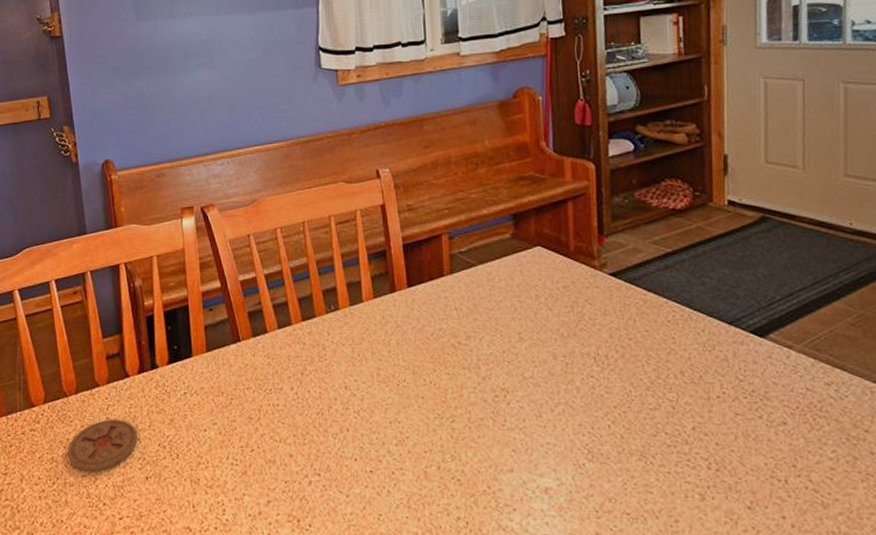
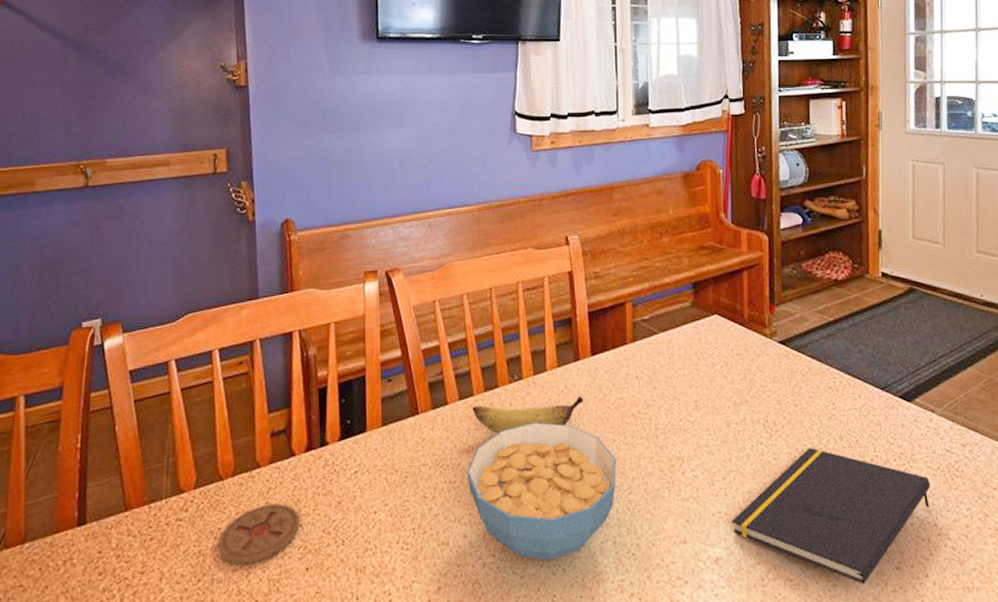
cereal bowl: none [289,351,439,482] -> present [467,422,617,560]
banana: none [291,326,402,361] -> present [472,396,584,434]
notepad: none [561,382,789,522] -> present [732,448,931,585]

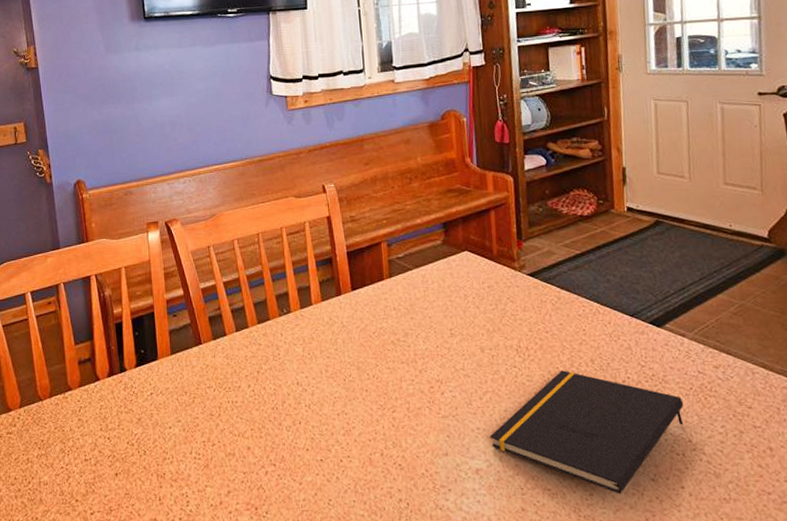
coaster: present [218,503,300,565] -> none [43,420,108,470]
cereal bowl: present [467,422,617,560] -> none [246,350,381,469]
banana: present [472,396,584,434] -> none [248,326,348,360]

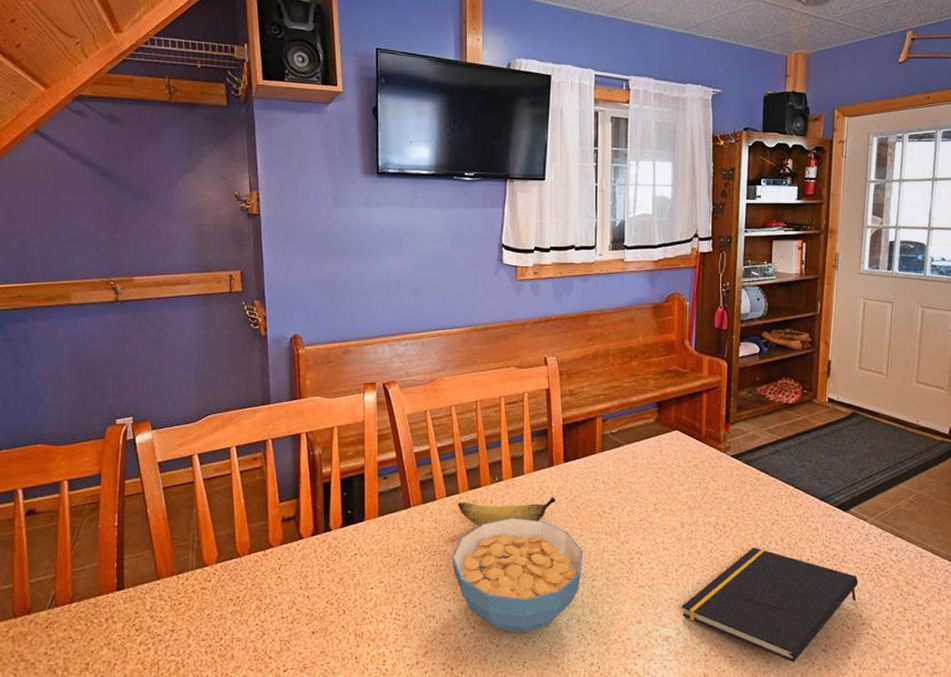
cereal bowl: none [246,350,381,469] -> present [452,517,584,633]
banana: none [248,326,348,360] -> present [458,497,556,526]

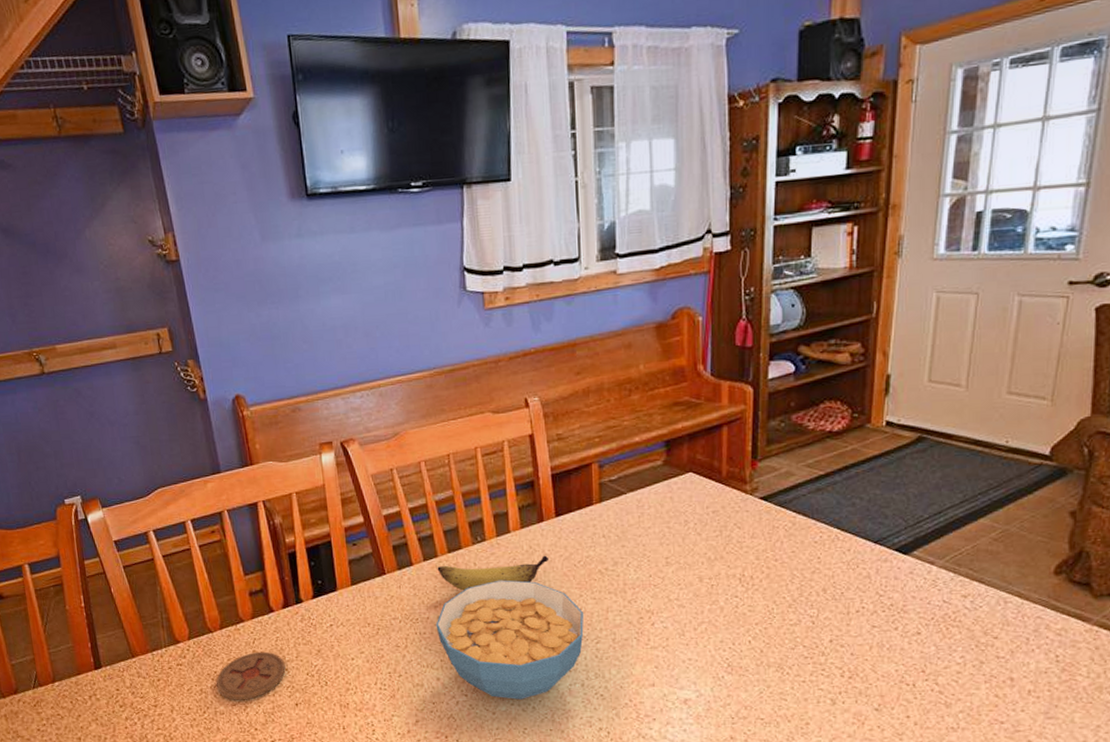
coaster: none [237,578,307,627] -> present [216,651,286,700]
notepad: present [681,547,859,663] -> none [702,600,922,724]

